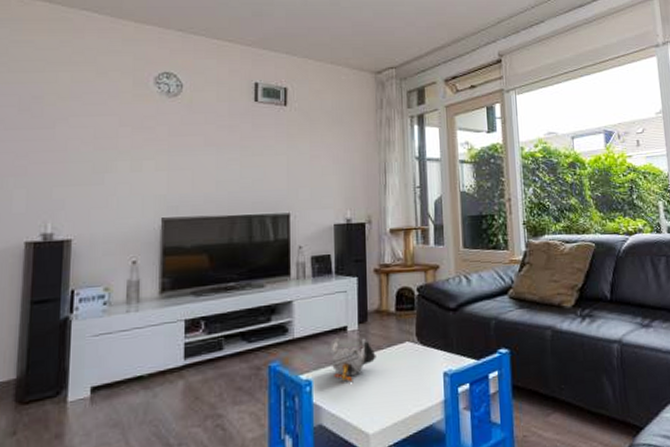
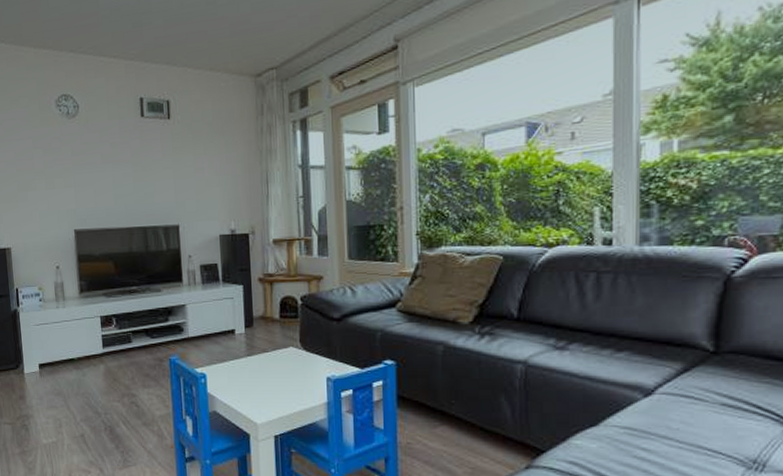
corkscrew: present [327,337,376,383] -> none [218,339,262,379]

